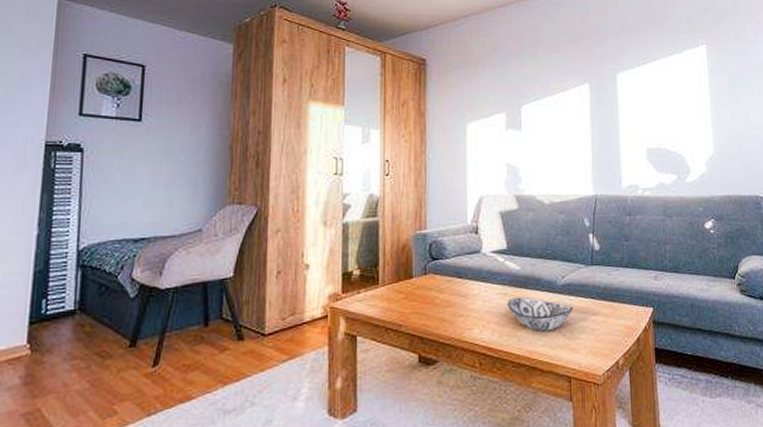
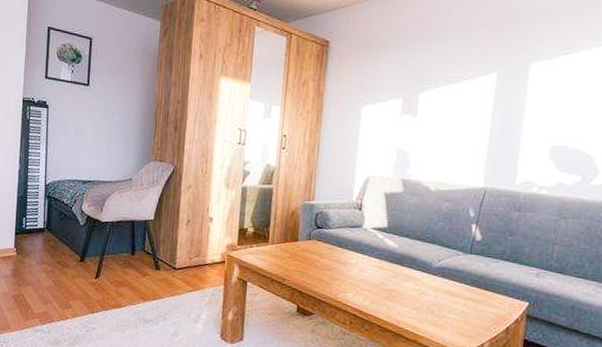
decorative bowl: present [507,297,573,332] -> none [381,271,446,306]

